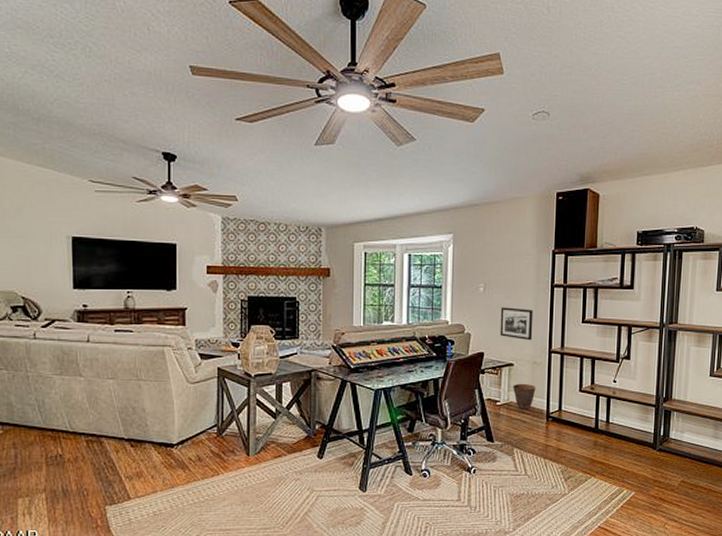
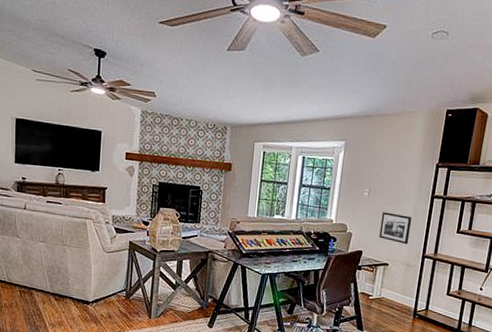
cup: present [512,383,536,410] -> none [385,281,407,306]

